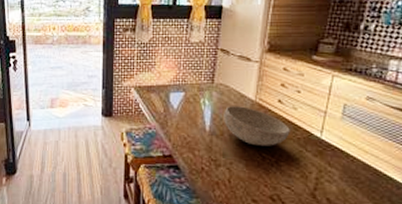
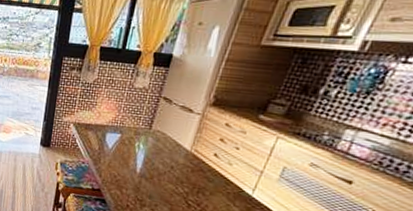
bowl: present [224,106,290,146] -> none [155,152,221,196]

